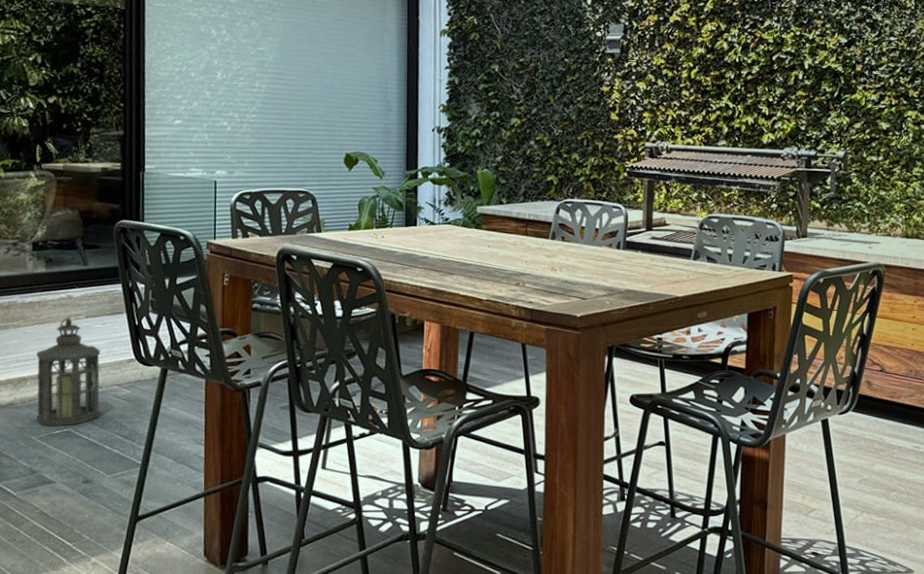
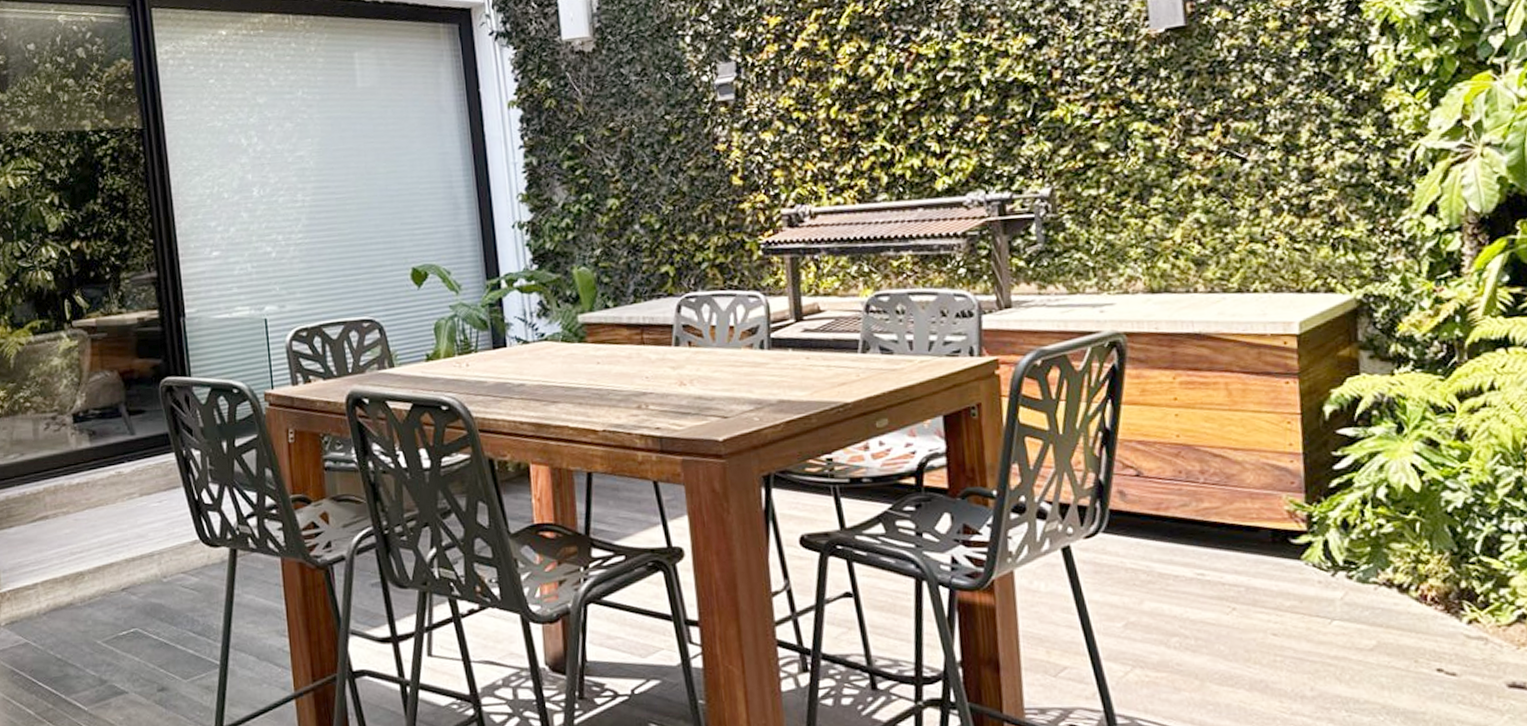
lantern: present [36,316,100,426] -> none [91,496,168,627]

